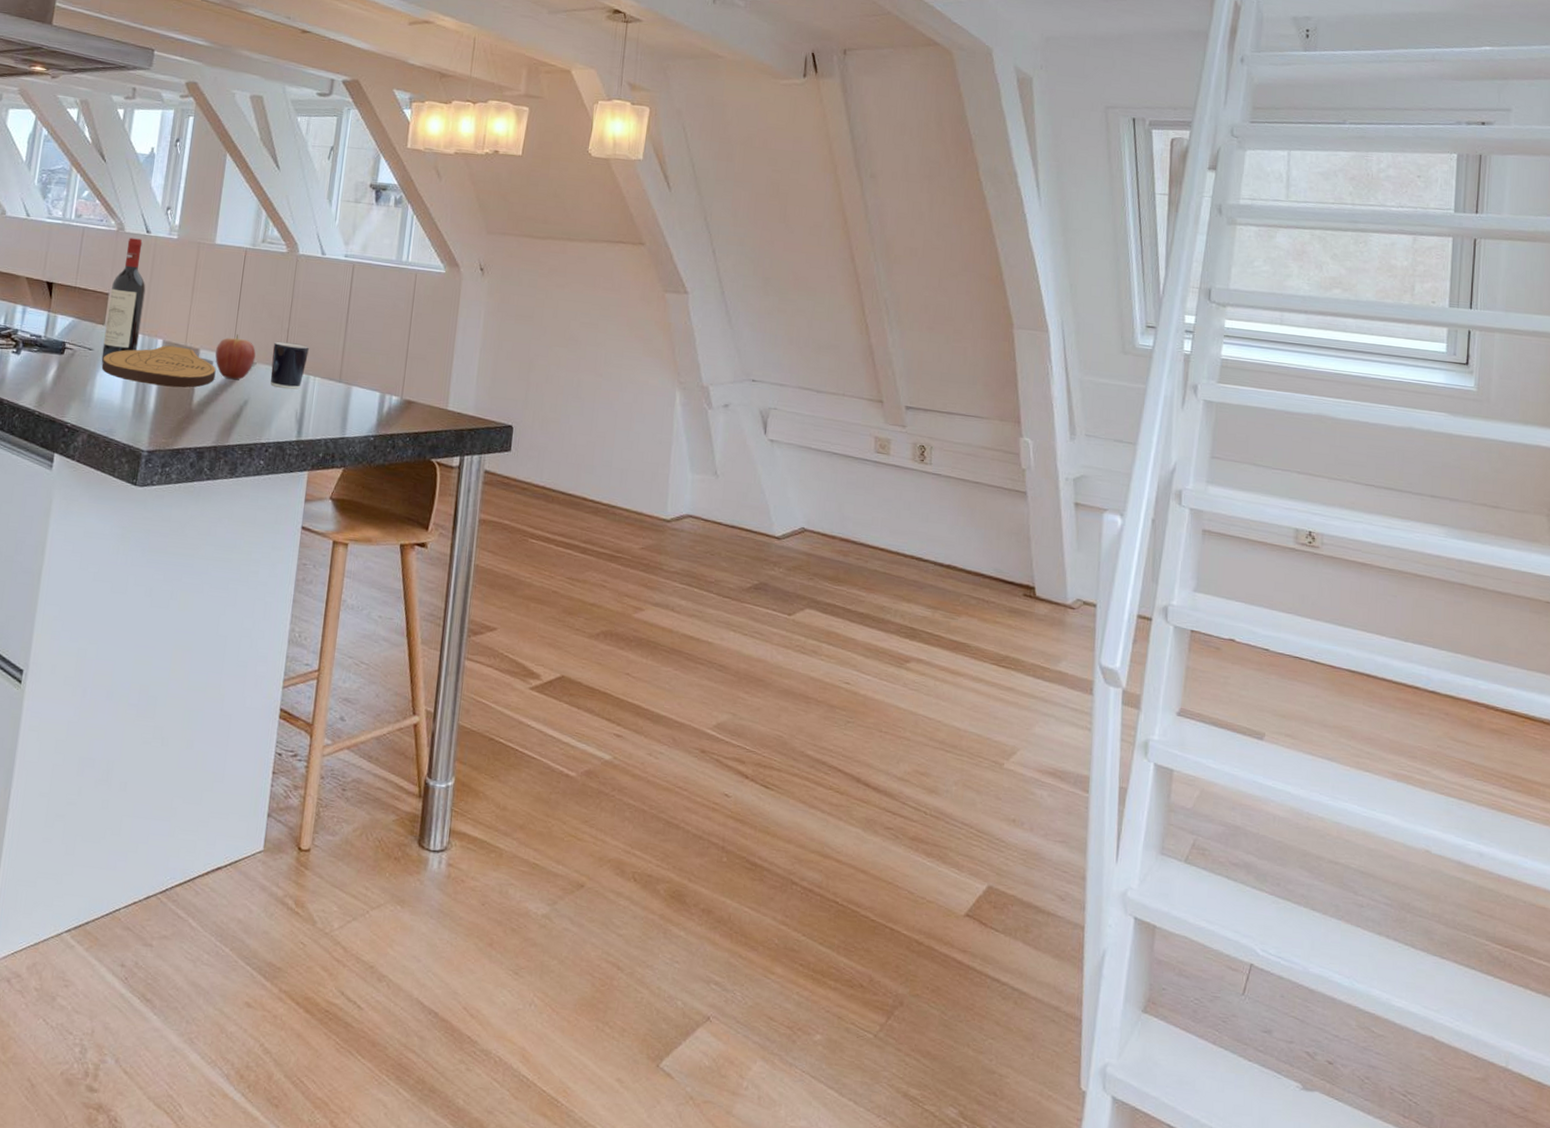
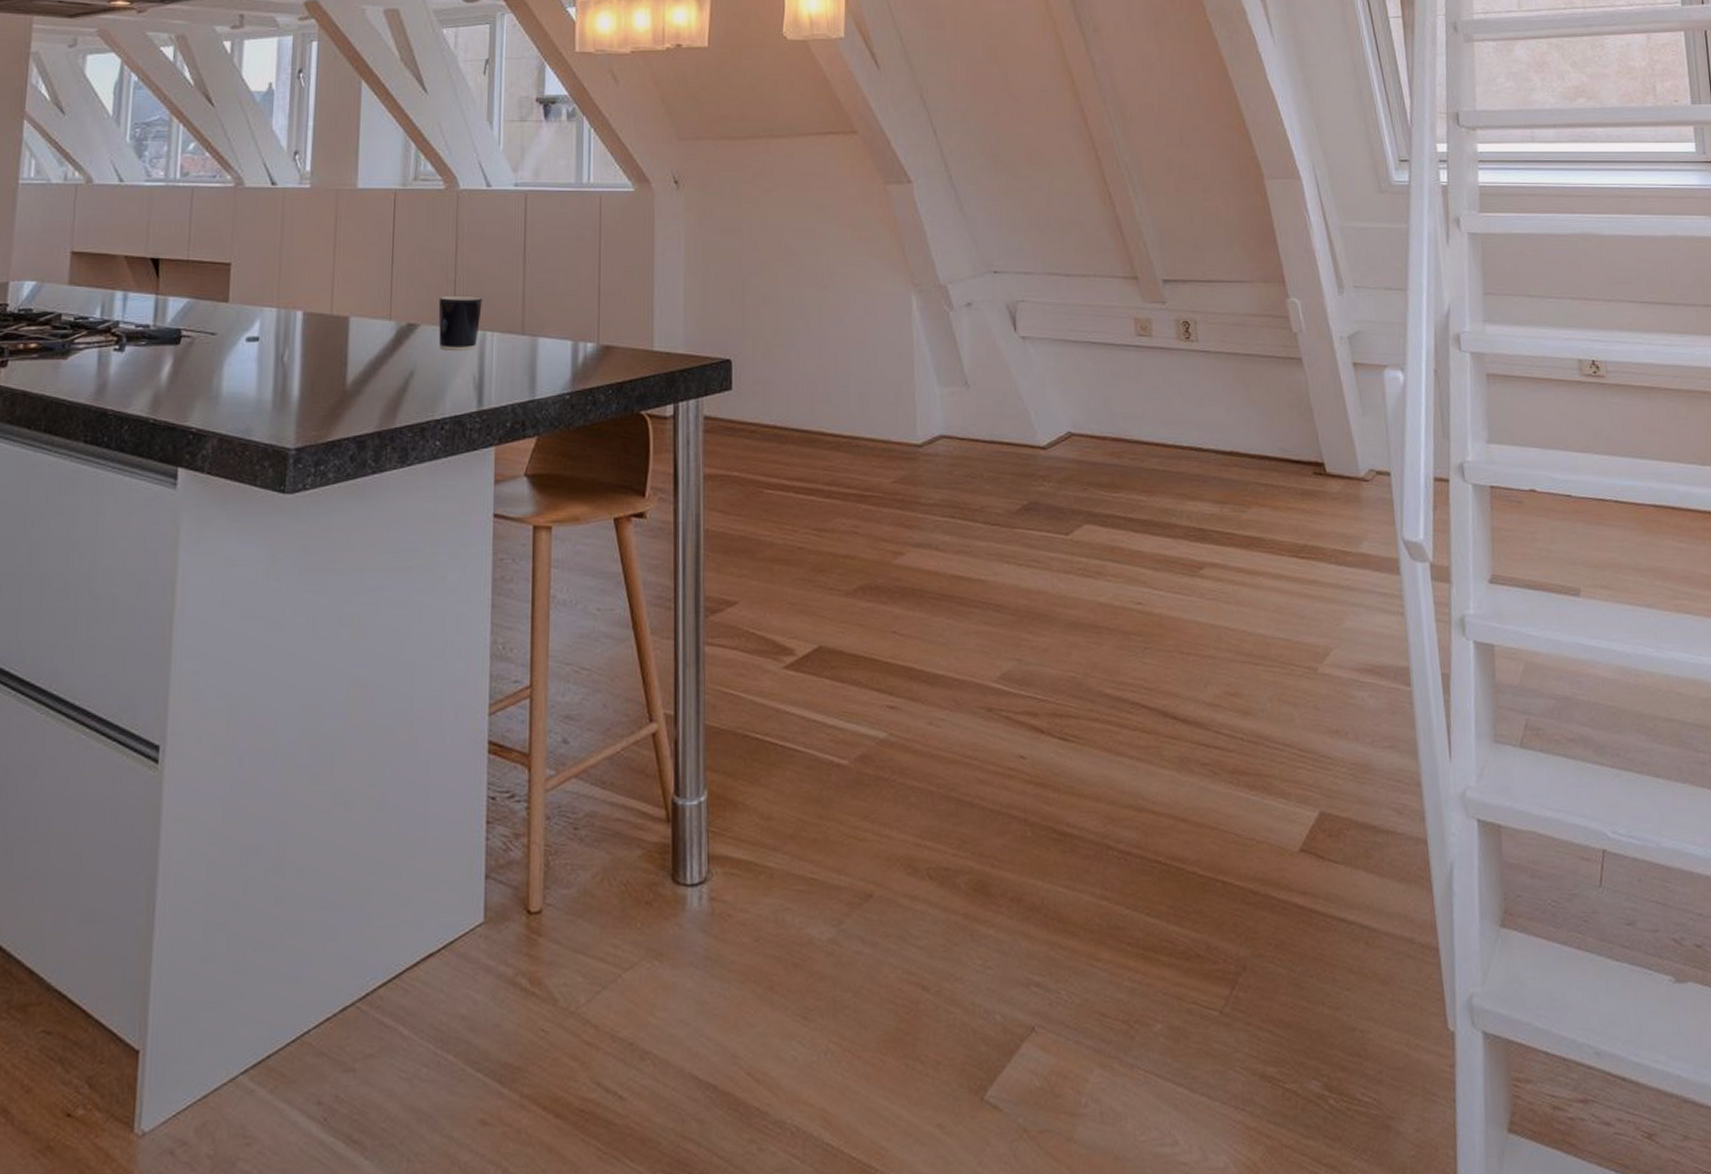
wine bottle: present [101,238,146,364] -> none [228,193,276,350]
cutting board: present [101,345,216,388] -> none [229,317,372,367]
fruit: present [215,334,256,379] -> none [369,293,418,347]

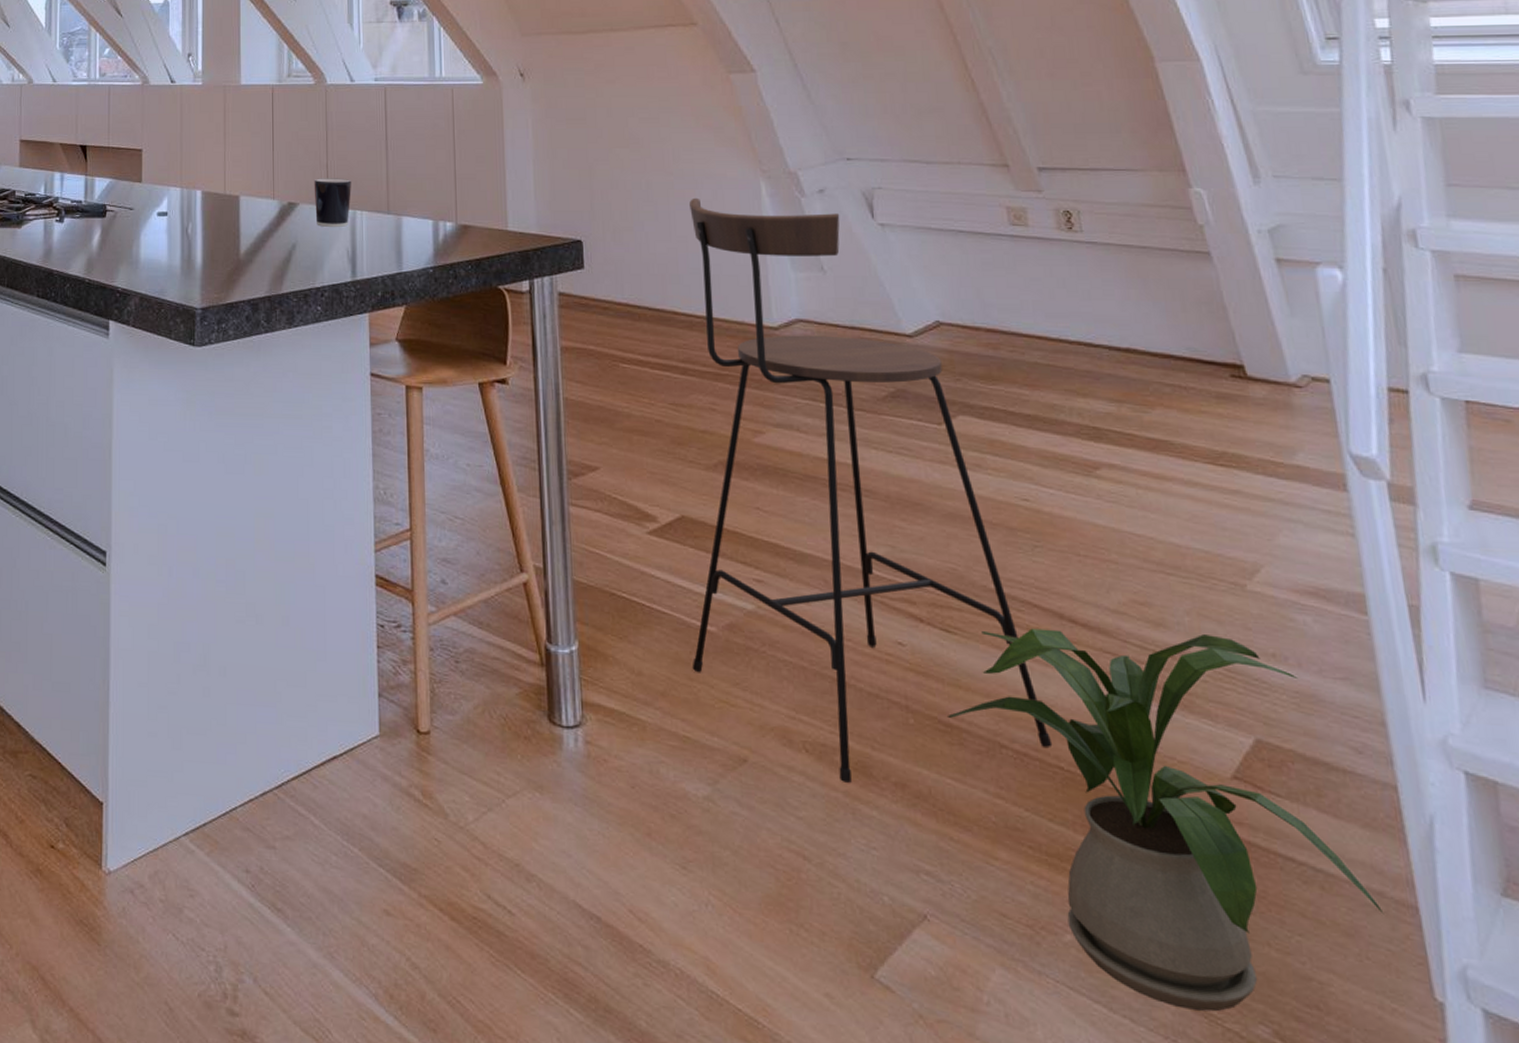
bar stool: none [822,312,1153,905] -> present [689,197,1053,783]
house plant: none [1061,718,1413,1078] -> present [946,628,1384,1012]

